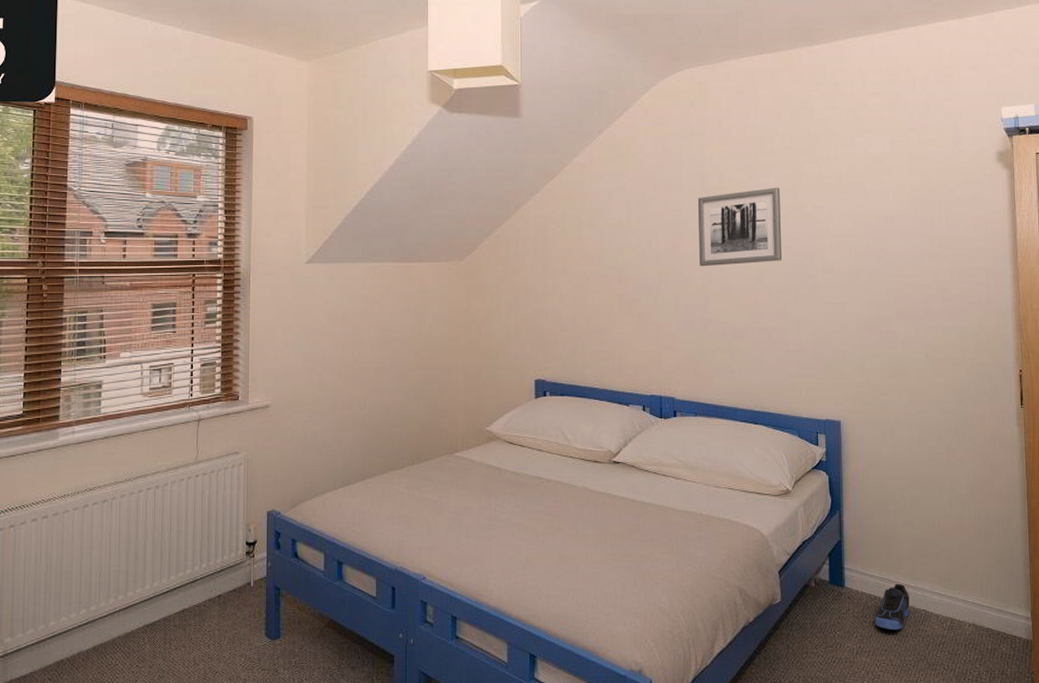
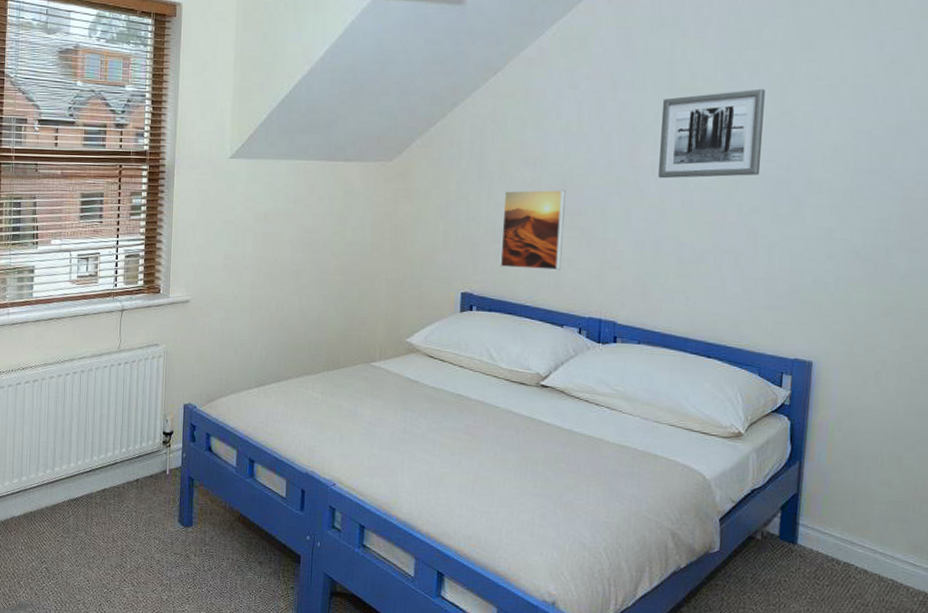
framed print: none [568,280,623,355] -> present [500,189,566,271]
sneaker: present [874,583,910,631] -> none [828,547,876,598]

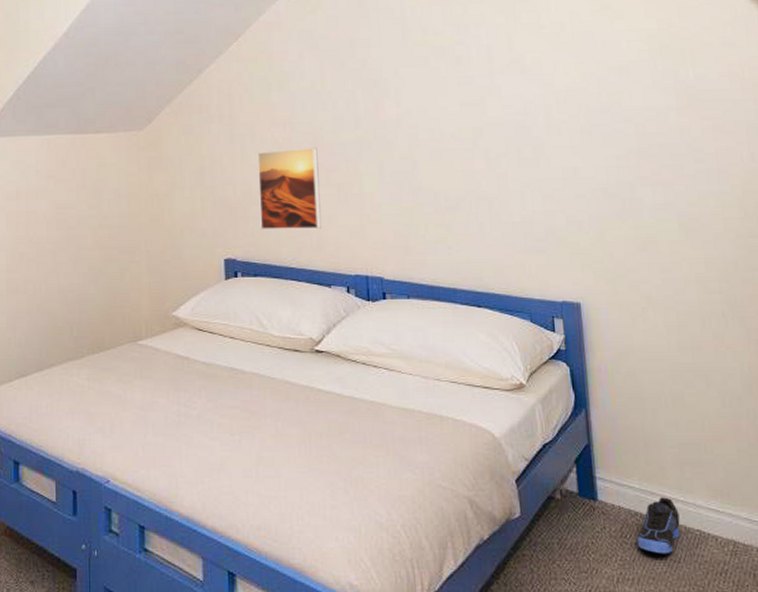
wall art: present [658,89,765,179] -> none [399,39,501,130]
sneaker: none [828,547,876,598] -> present [637,497,680,555]

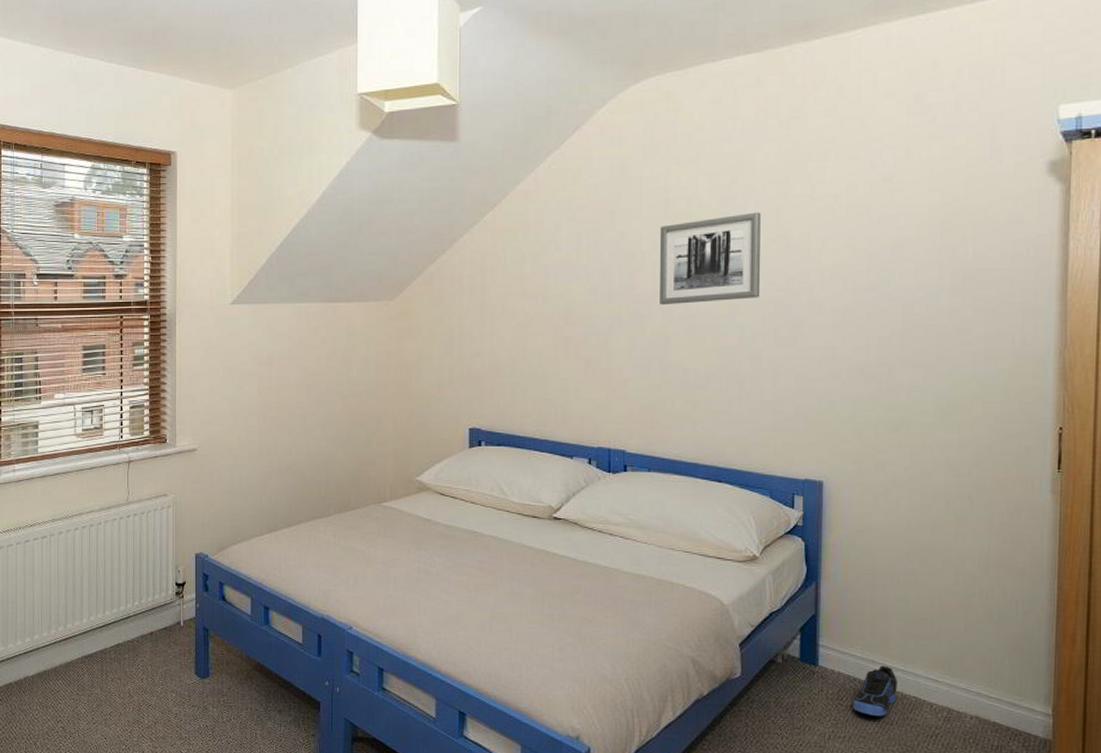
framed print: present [257,147,322,230] -> none [506,320,568,402]
wall art: none [399,39,501,130] -> present [659,212,761,305]

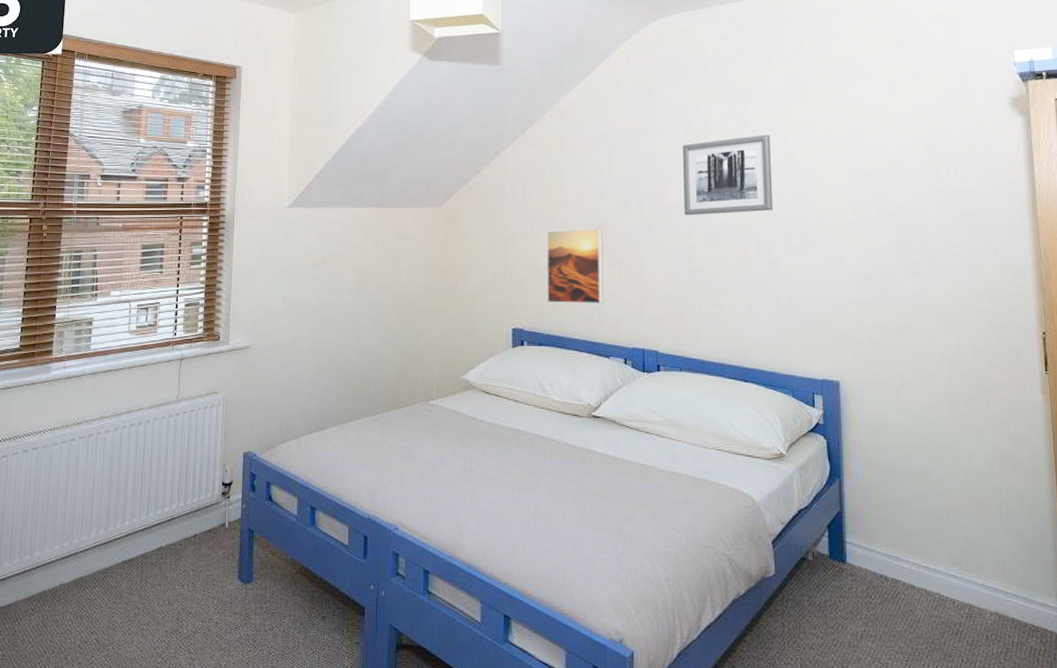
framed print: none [506,320,568,402] -> present [547,228,603,305]
sneaker: present [852,665,898,717] -> none [880,562,921,615]

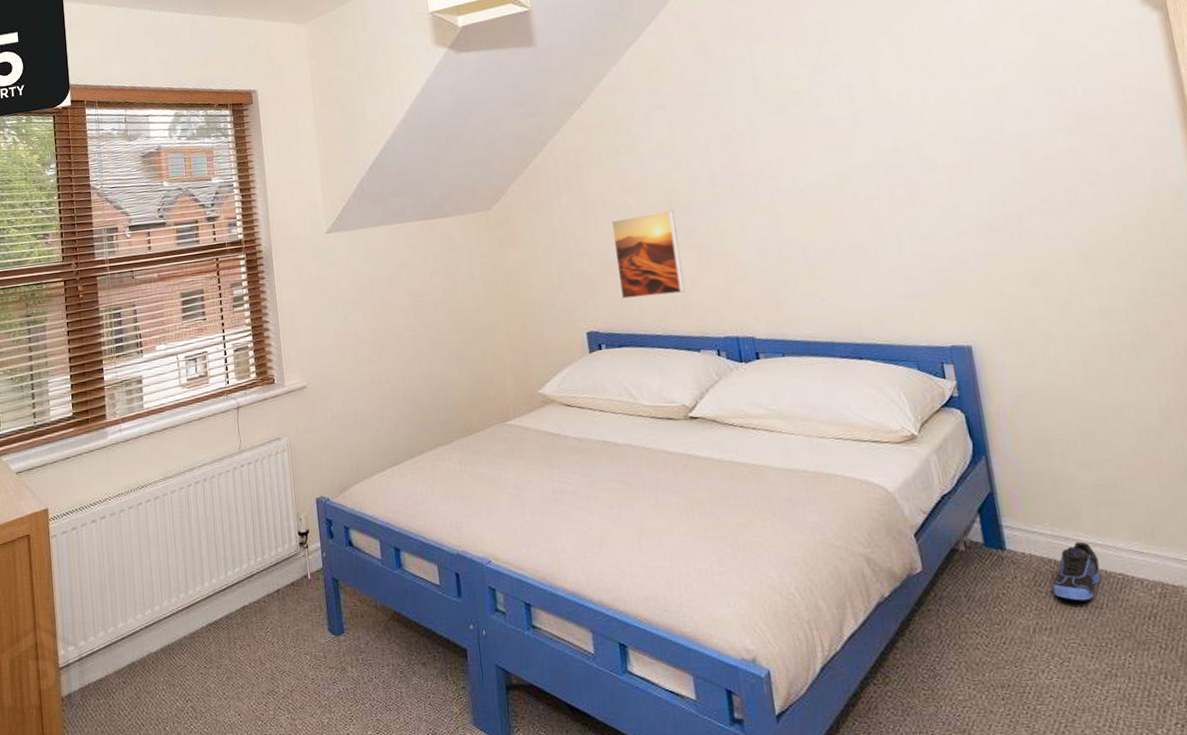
wall art: present [682,134,774,216] -> none [752,77,868,183]
sneaker: none [880,562,921,615] -> present [1052,541,1100,601]

